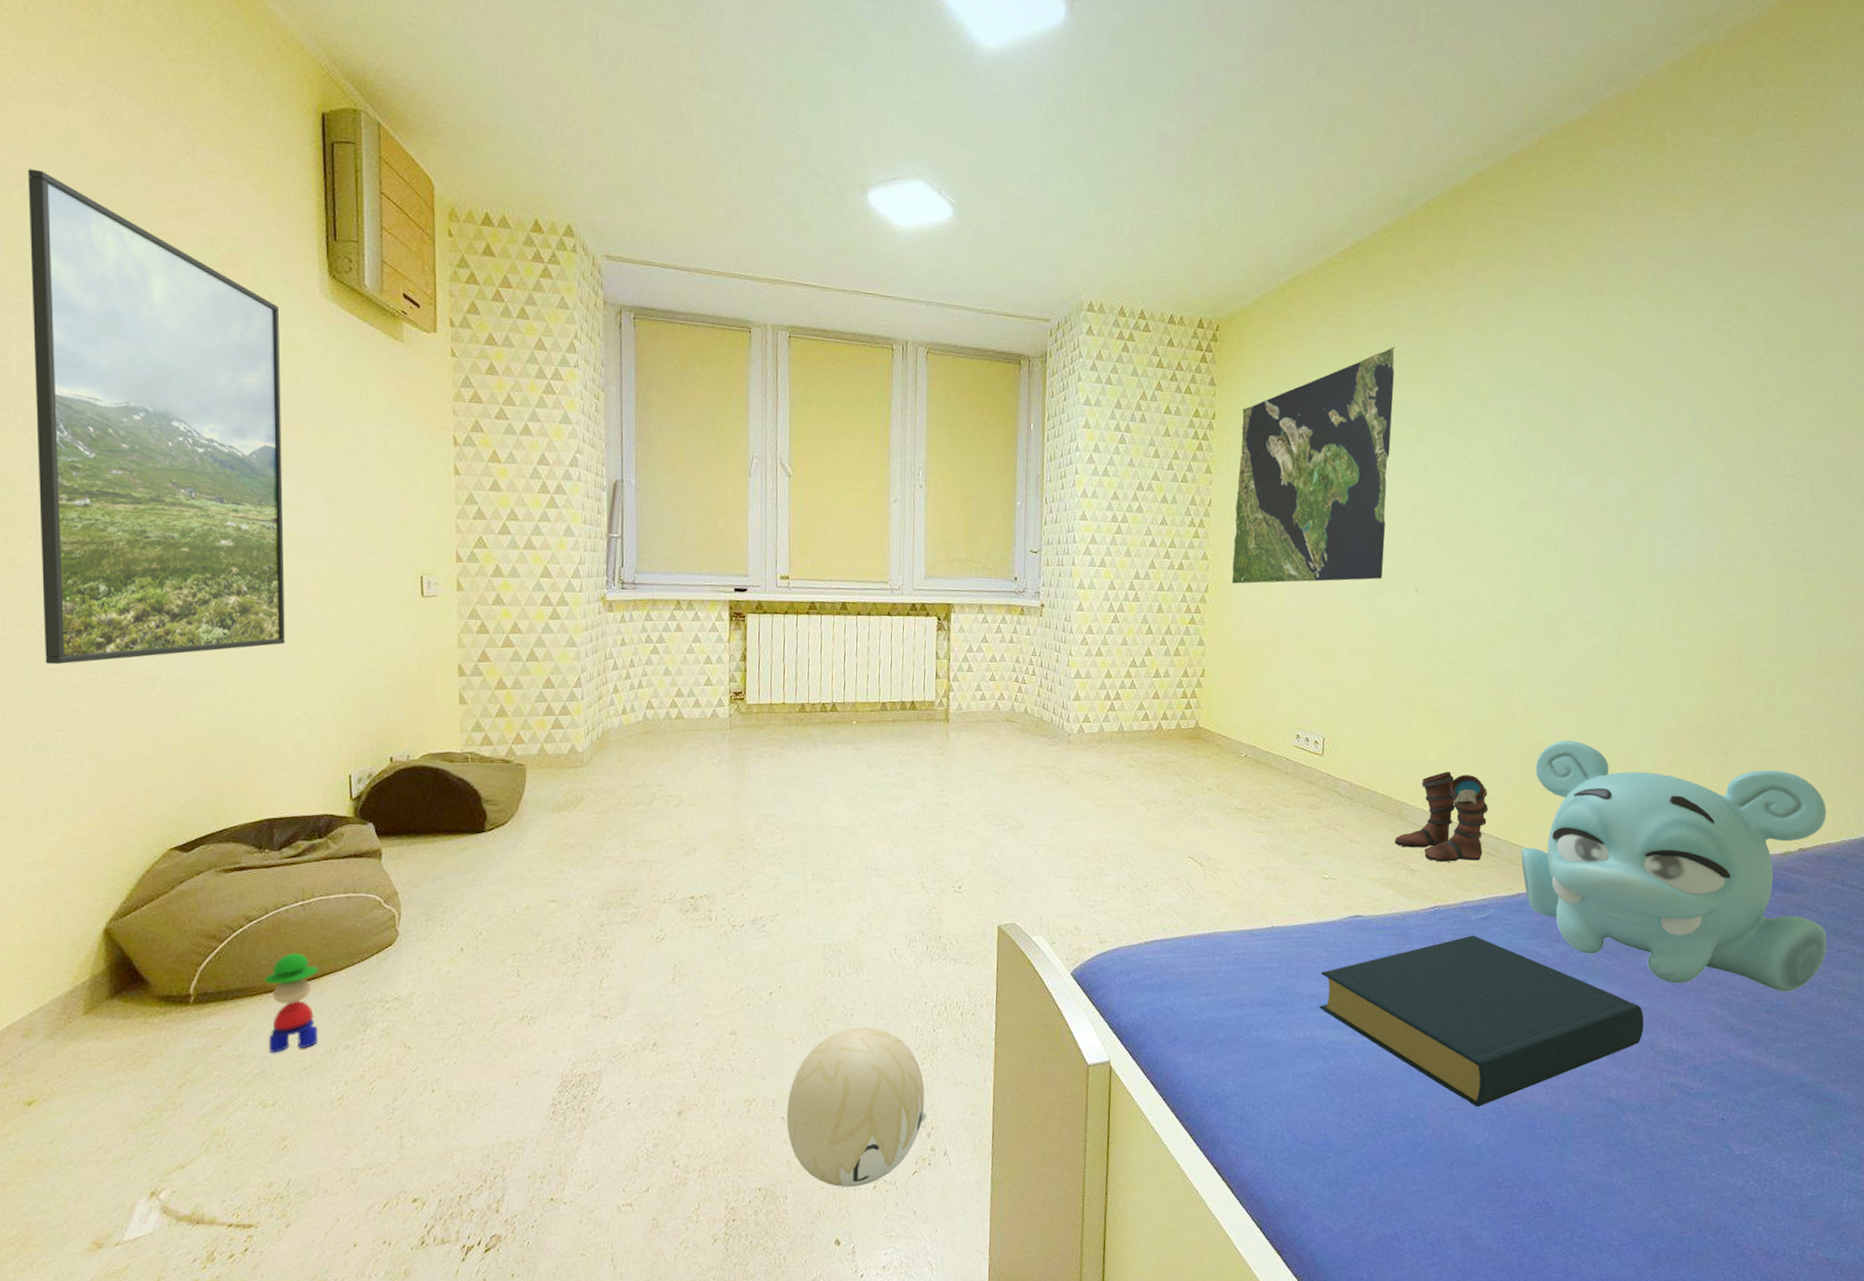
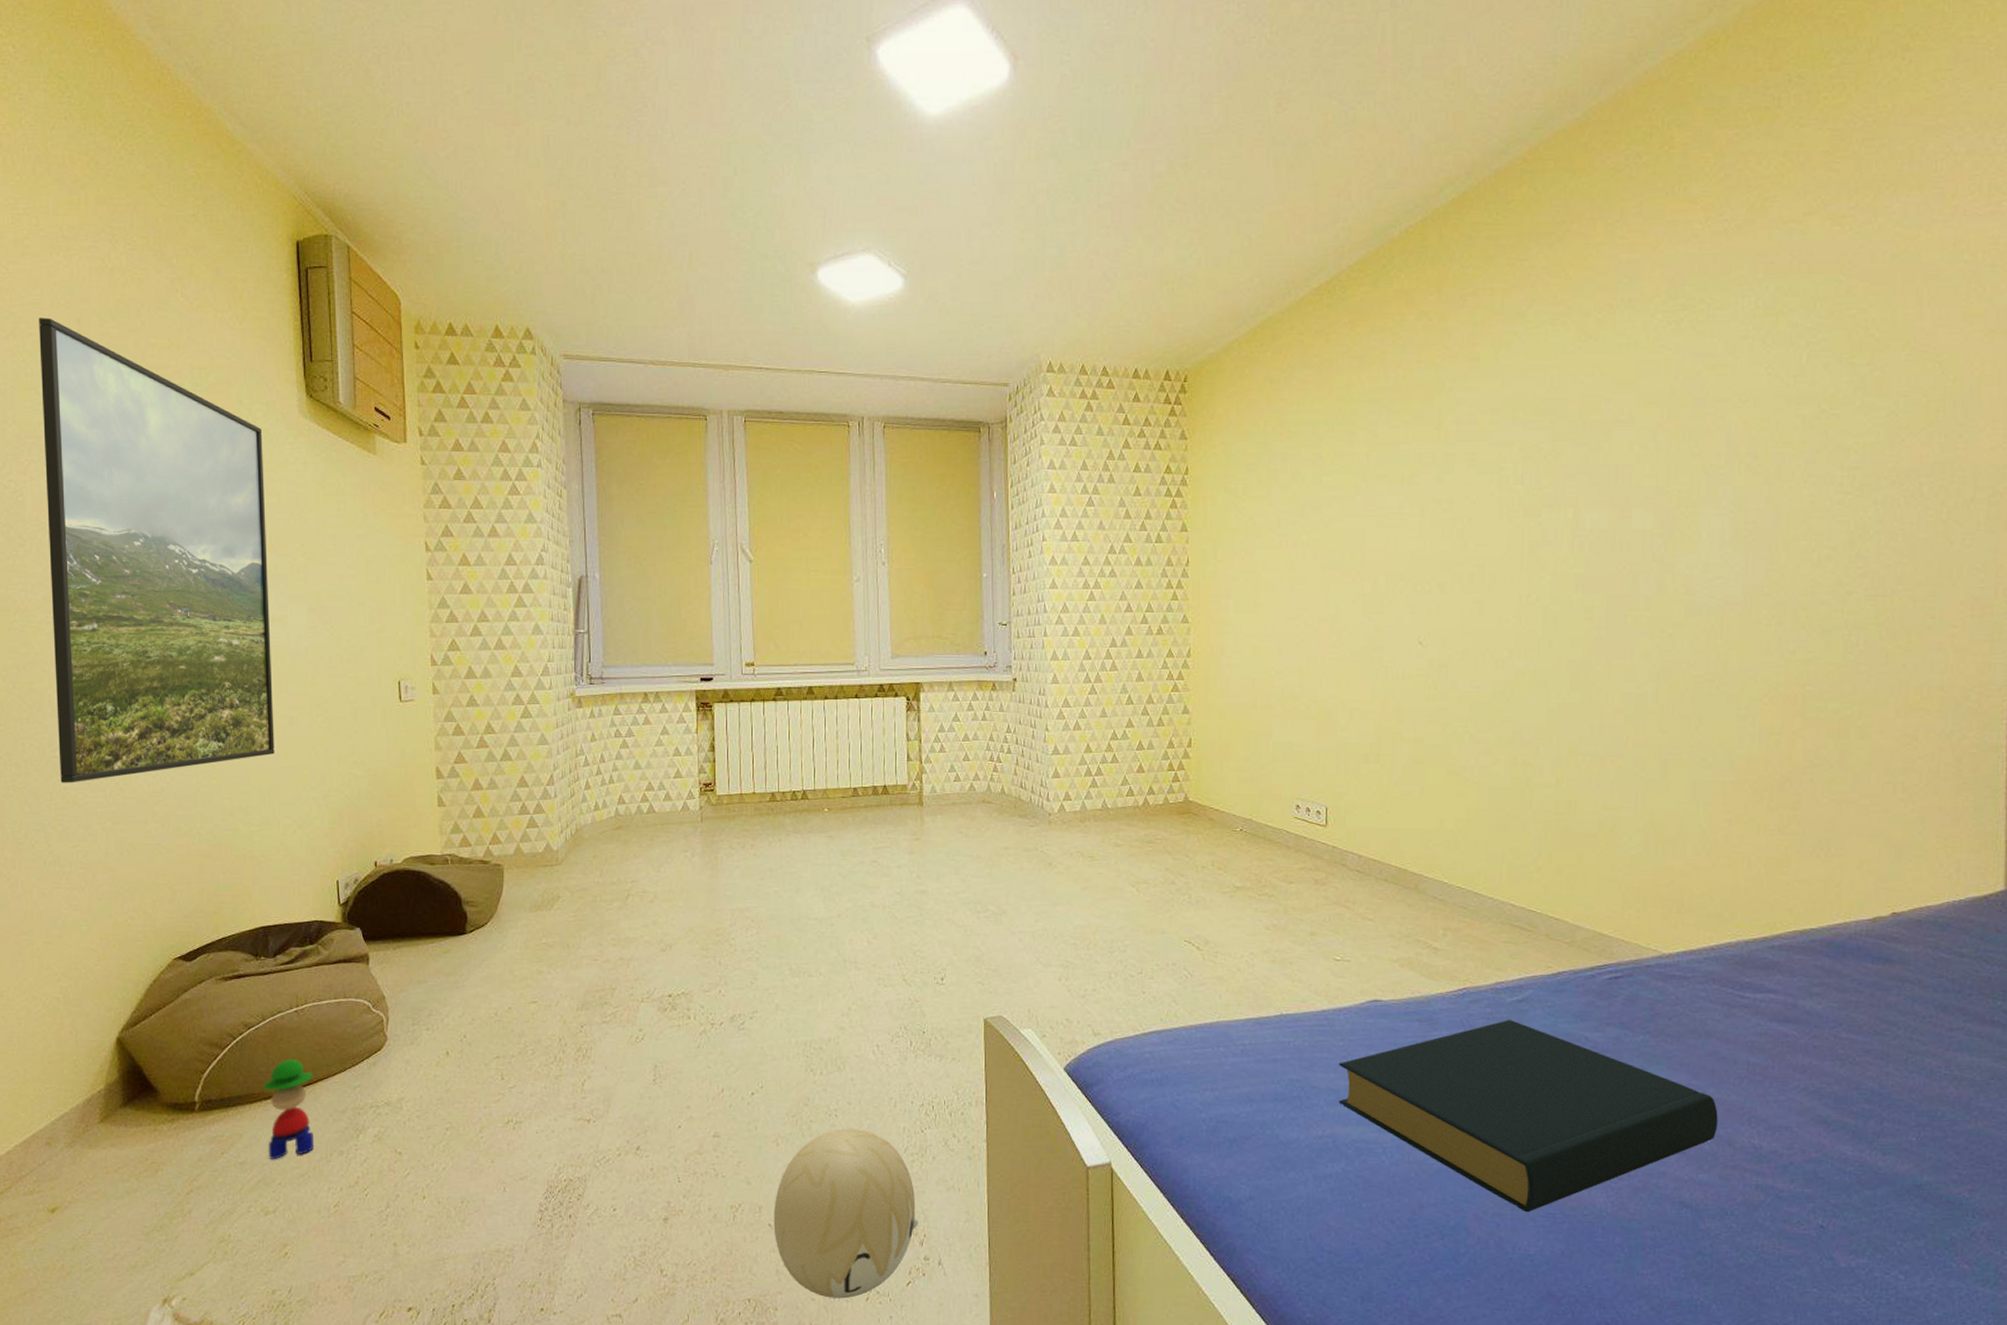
world map: present [1231,347,1395,584] -> none [1215,384,1382,646]
boots: present [1394,771,1488,863] -> none [1412,839,1518,940]
teddy bear: present [1520,740,1827,992] -> none [1559,800,1935,1078]

